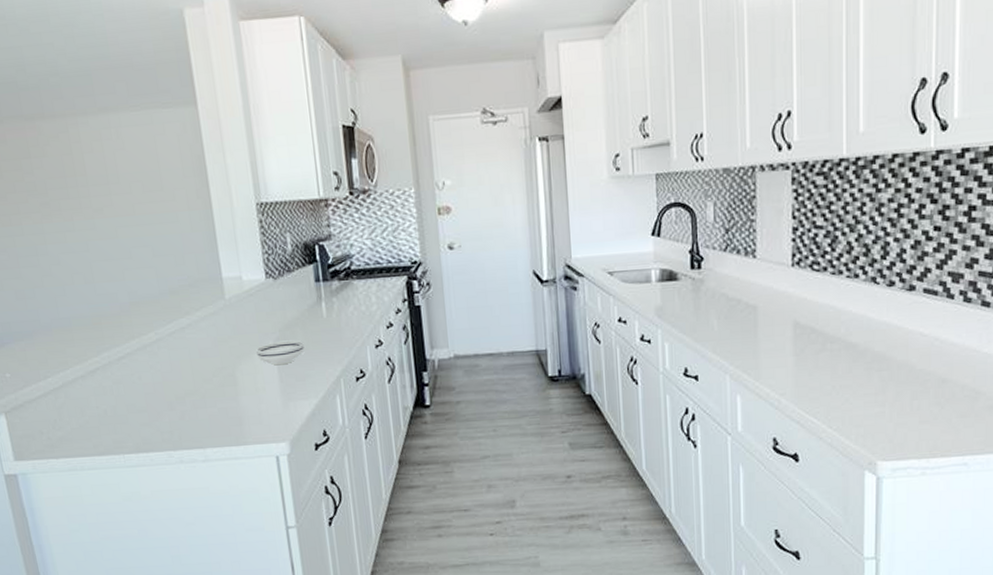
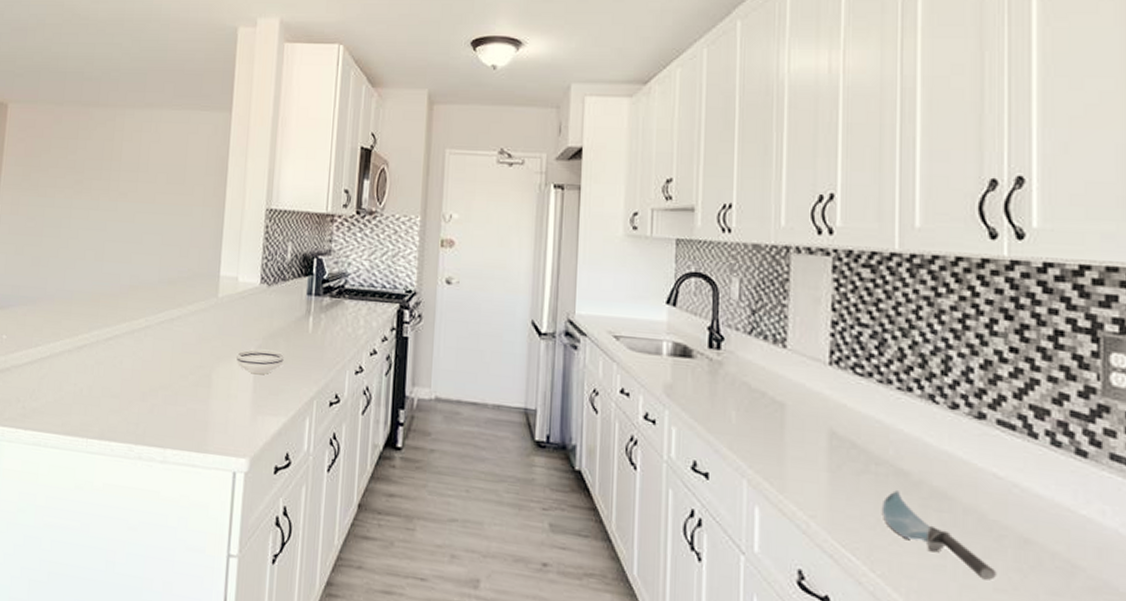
knife: none [836,361,922,416] -> present [881,490,996,581]

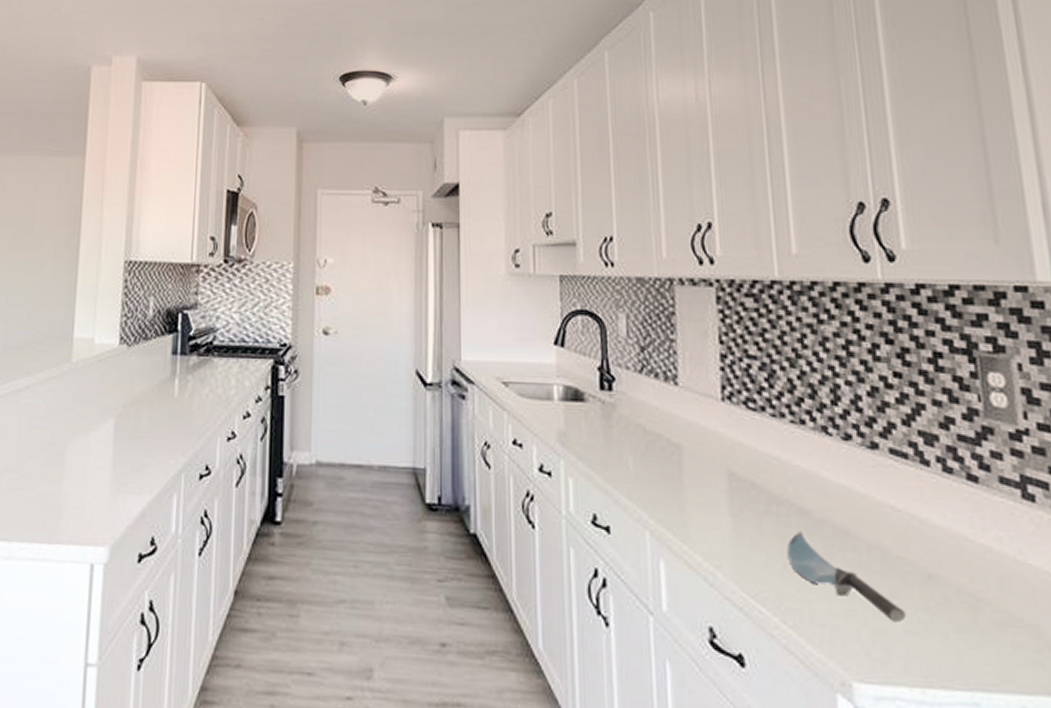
bowl: present [236,348,284,375] -> none [92,418,147,449]

